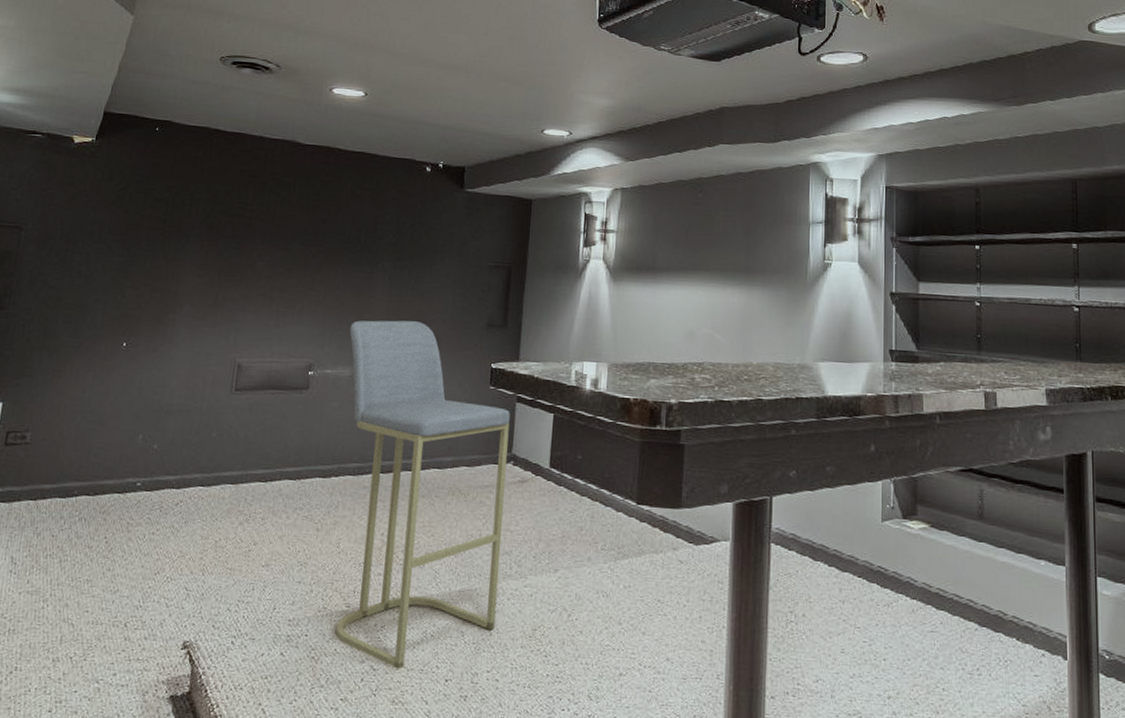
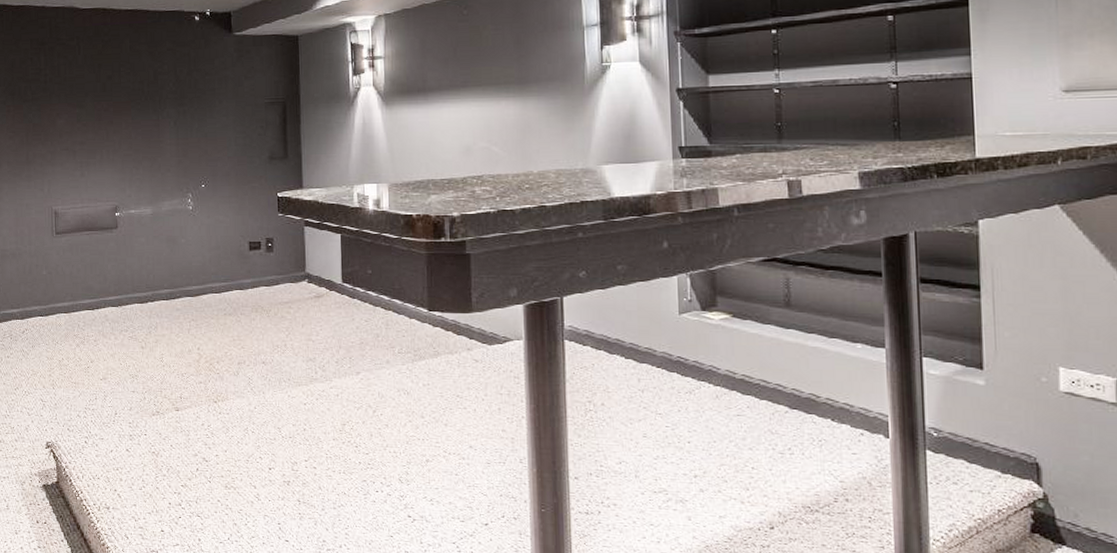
bar stool: present [336,320,510,669] -> none [146,161,307,460]

